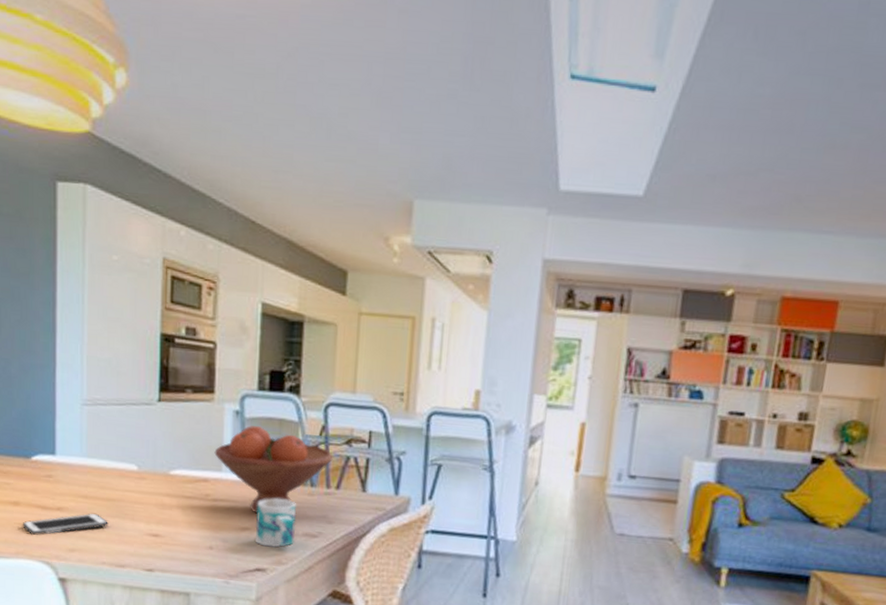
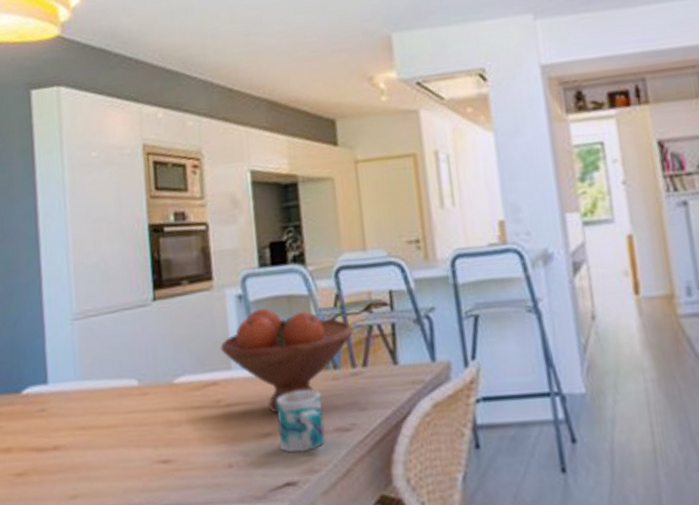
cell phone: present [22,513,108,535] -> none [16,446,112,485]

